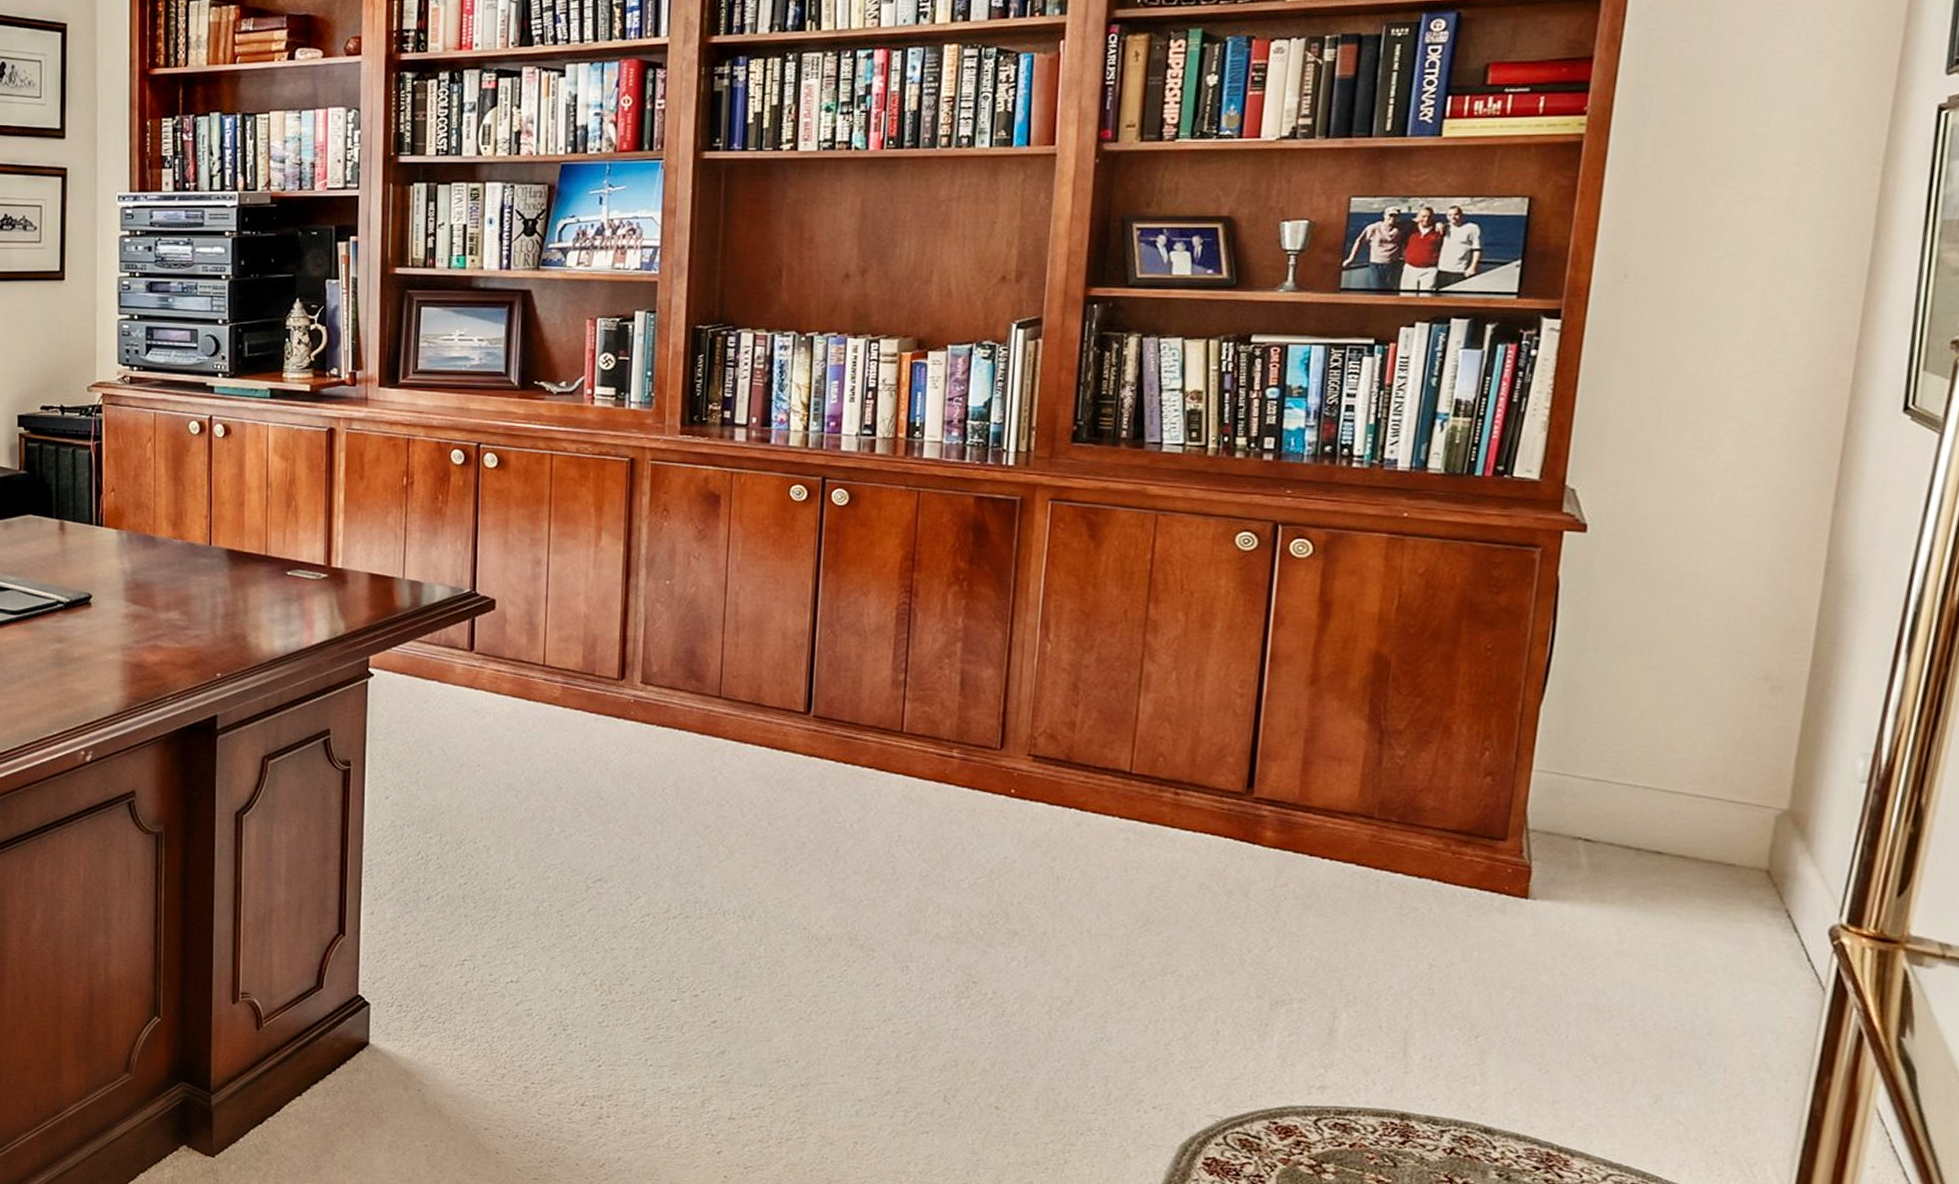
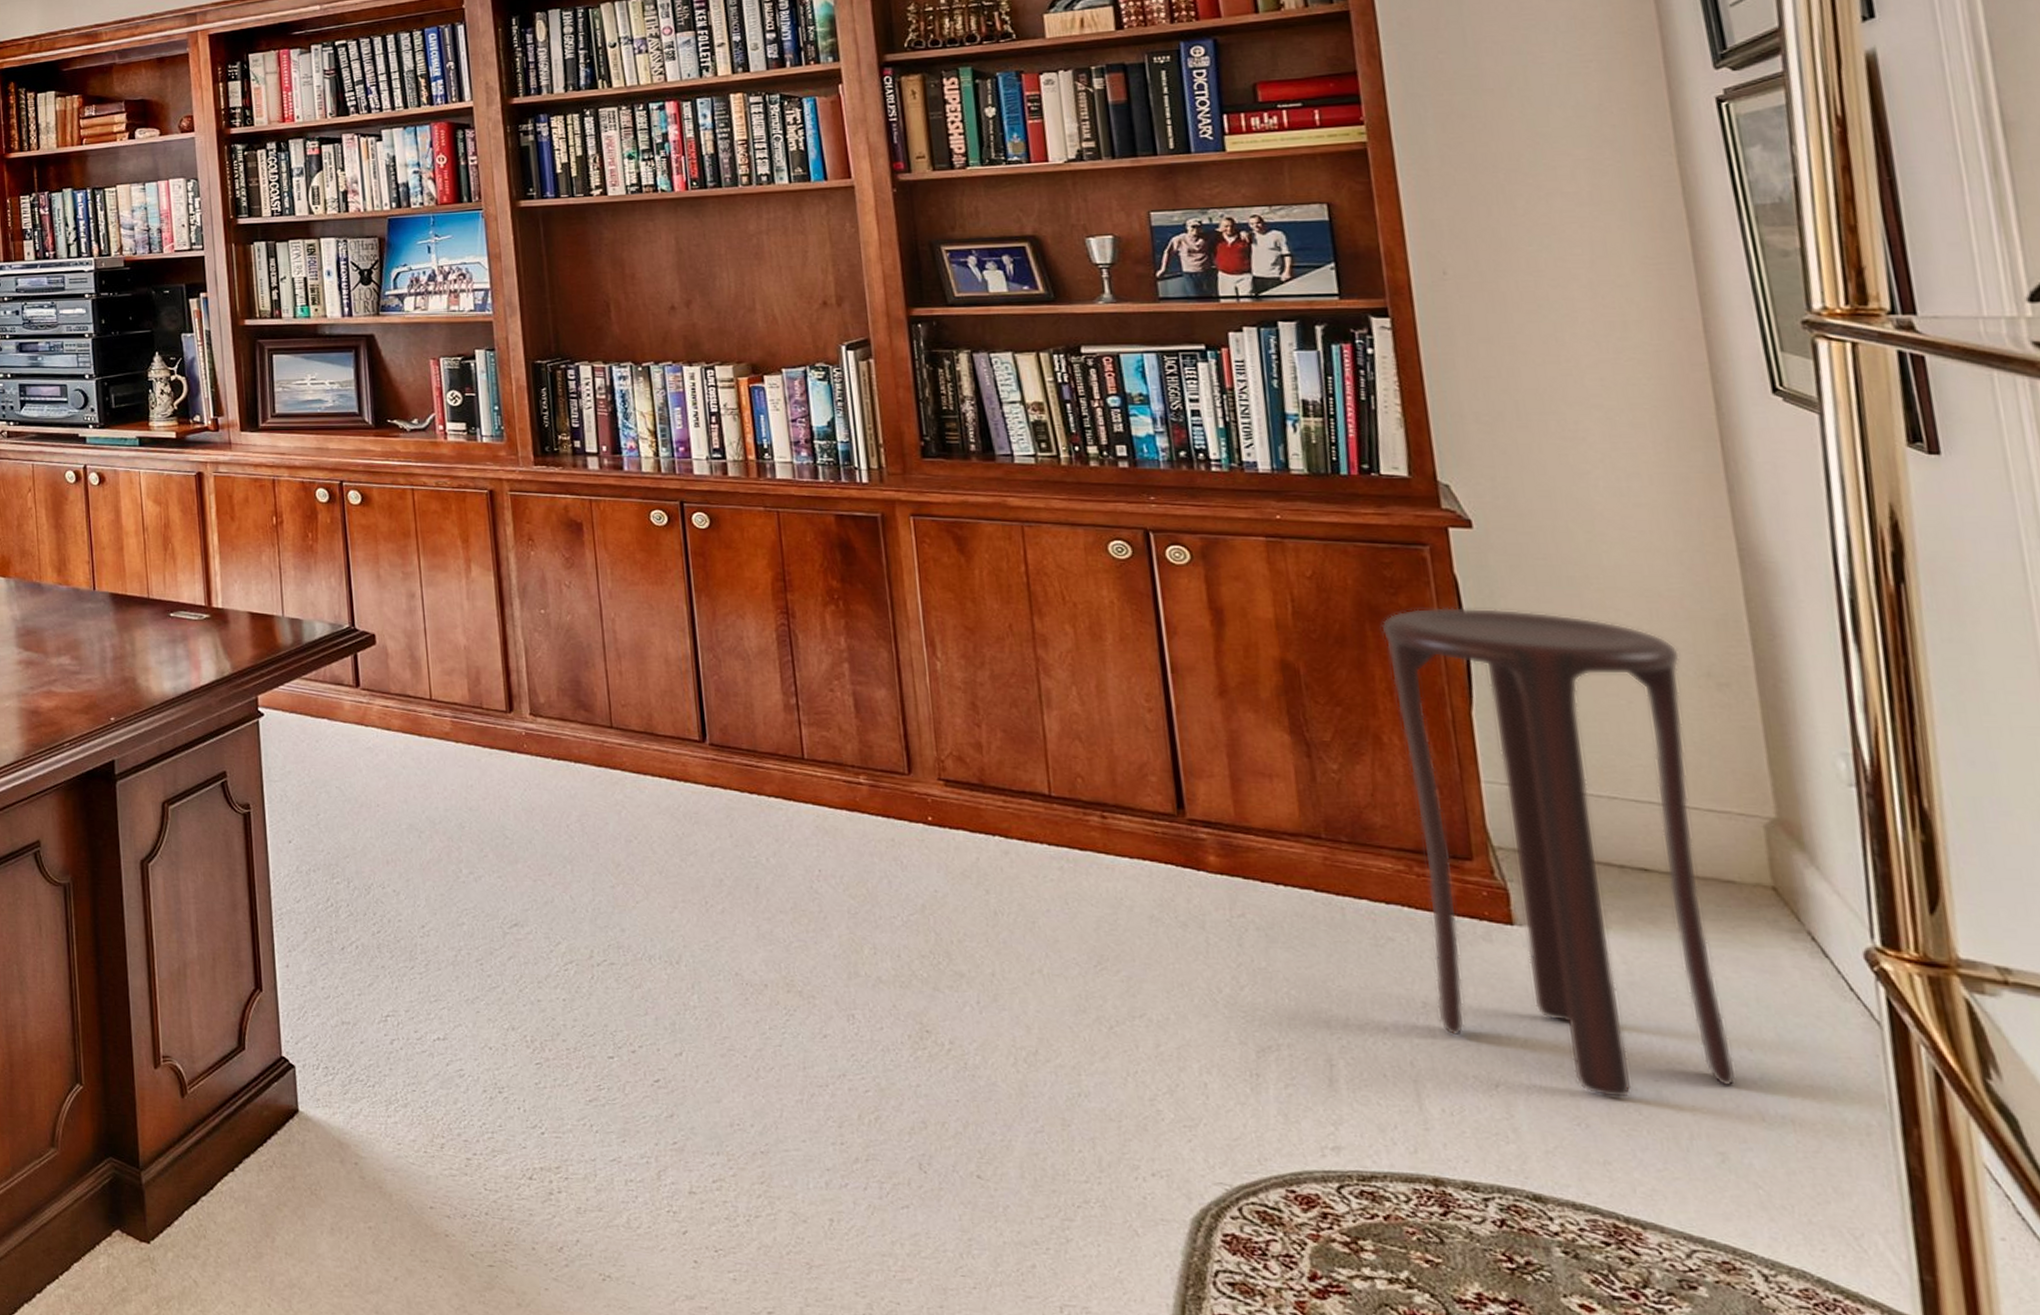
stool: none [1439,607,1746,1049] -> present [1381,608,1737,1099]

